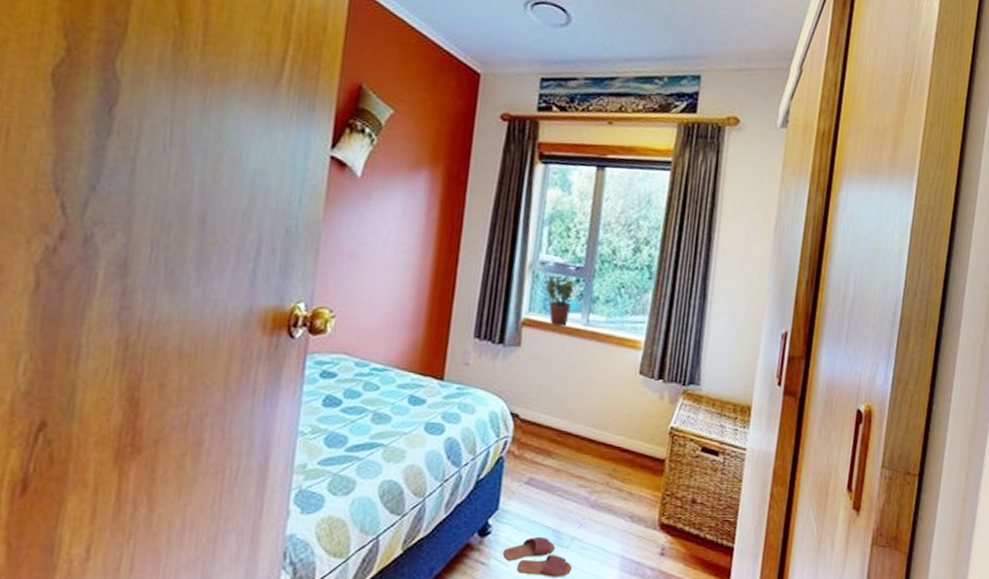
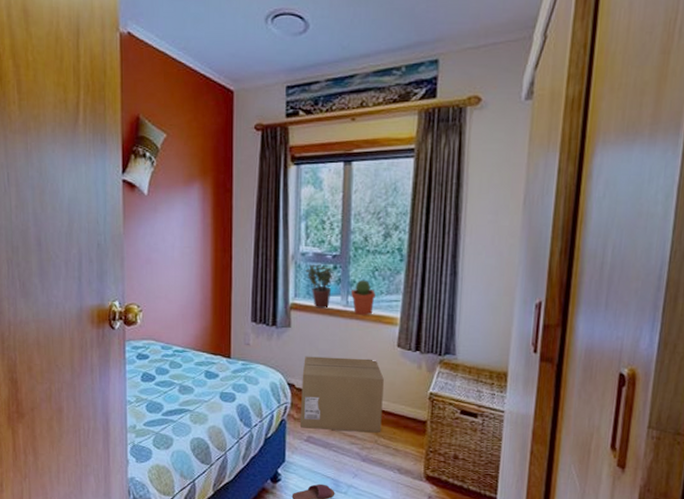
box: none [521,381,622,474] -> present [300,356,384,433]
succulent plant: none [593,296,620,338] -> present [351,279,375,316]

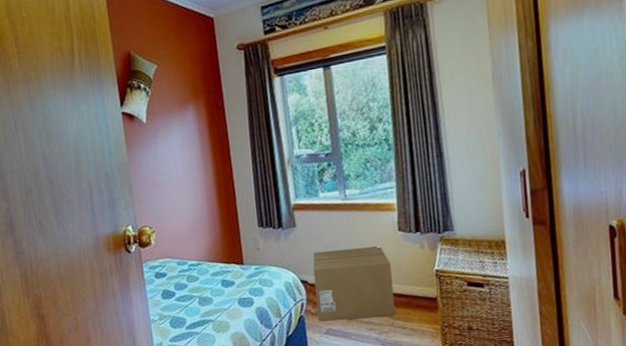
potted plant: present [305,264,333,309] -> none [302,164,329,206]
succulent plant: present [351,279,375,316] -> none [348,172,371,207]

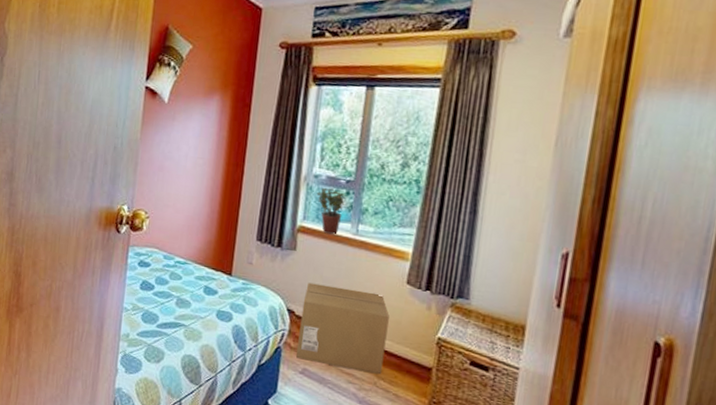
potted plant: none [302,164,329,206] -> present [316,187,345,235]

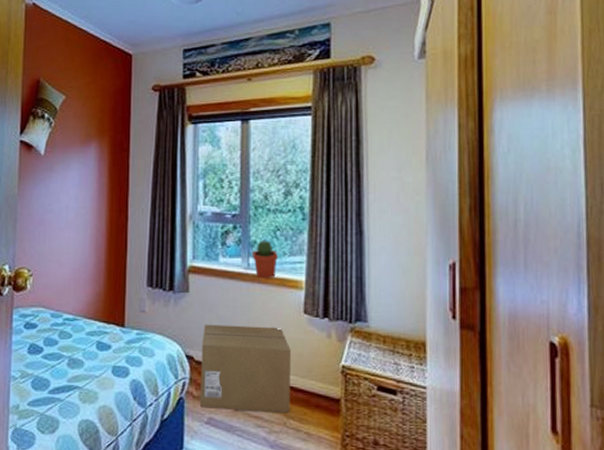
potted plant: present [316,187,345,235] -> none [203,224,233,271]
succulent plant: none [362,208,388,247] -> present [253,240,278,279]

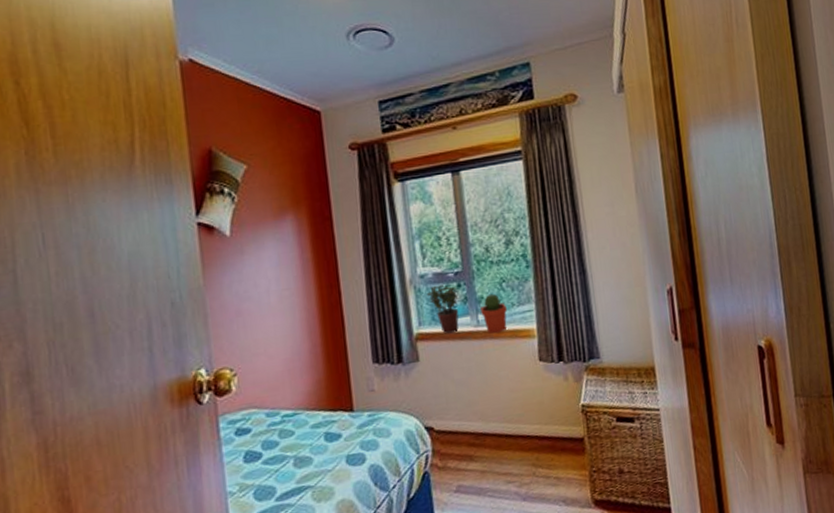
box: present [200,324,291,414] -> none [439,381,538,478]
potted plant: none [203,224,233,271] -> present [426,284,459,334]

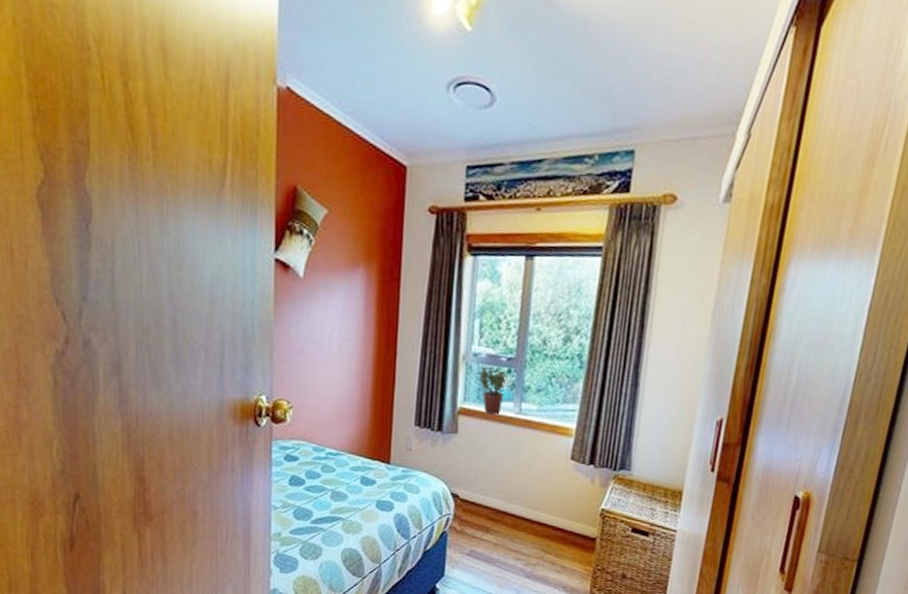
succulent plant: present [481,293,507,334] -> none [525,385,551,425]

